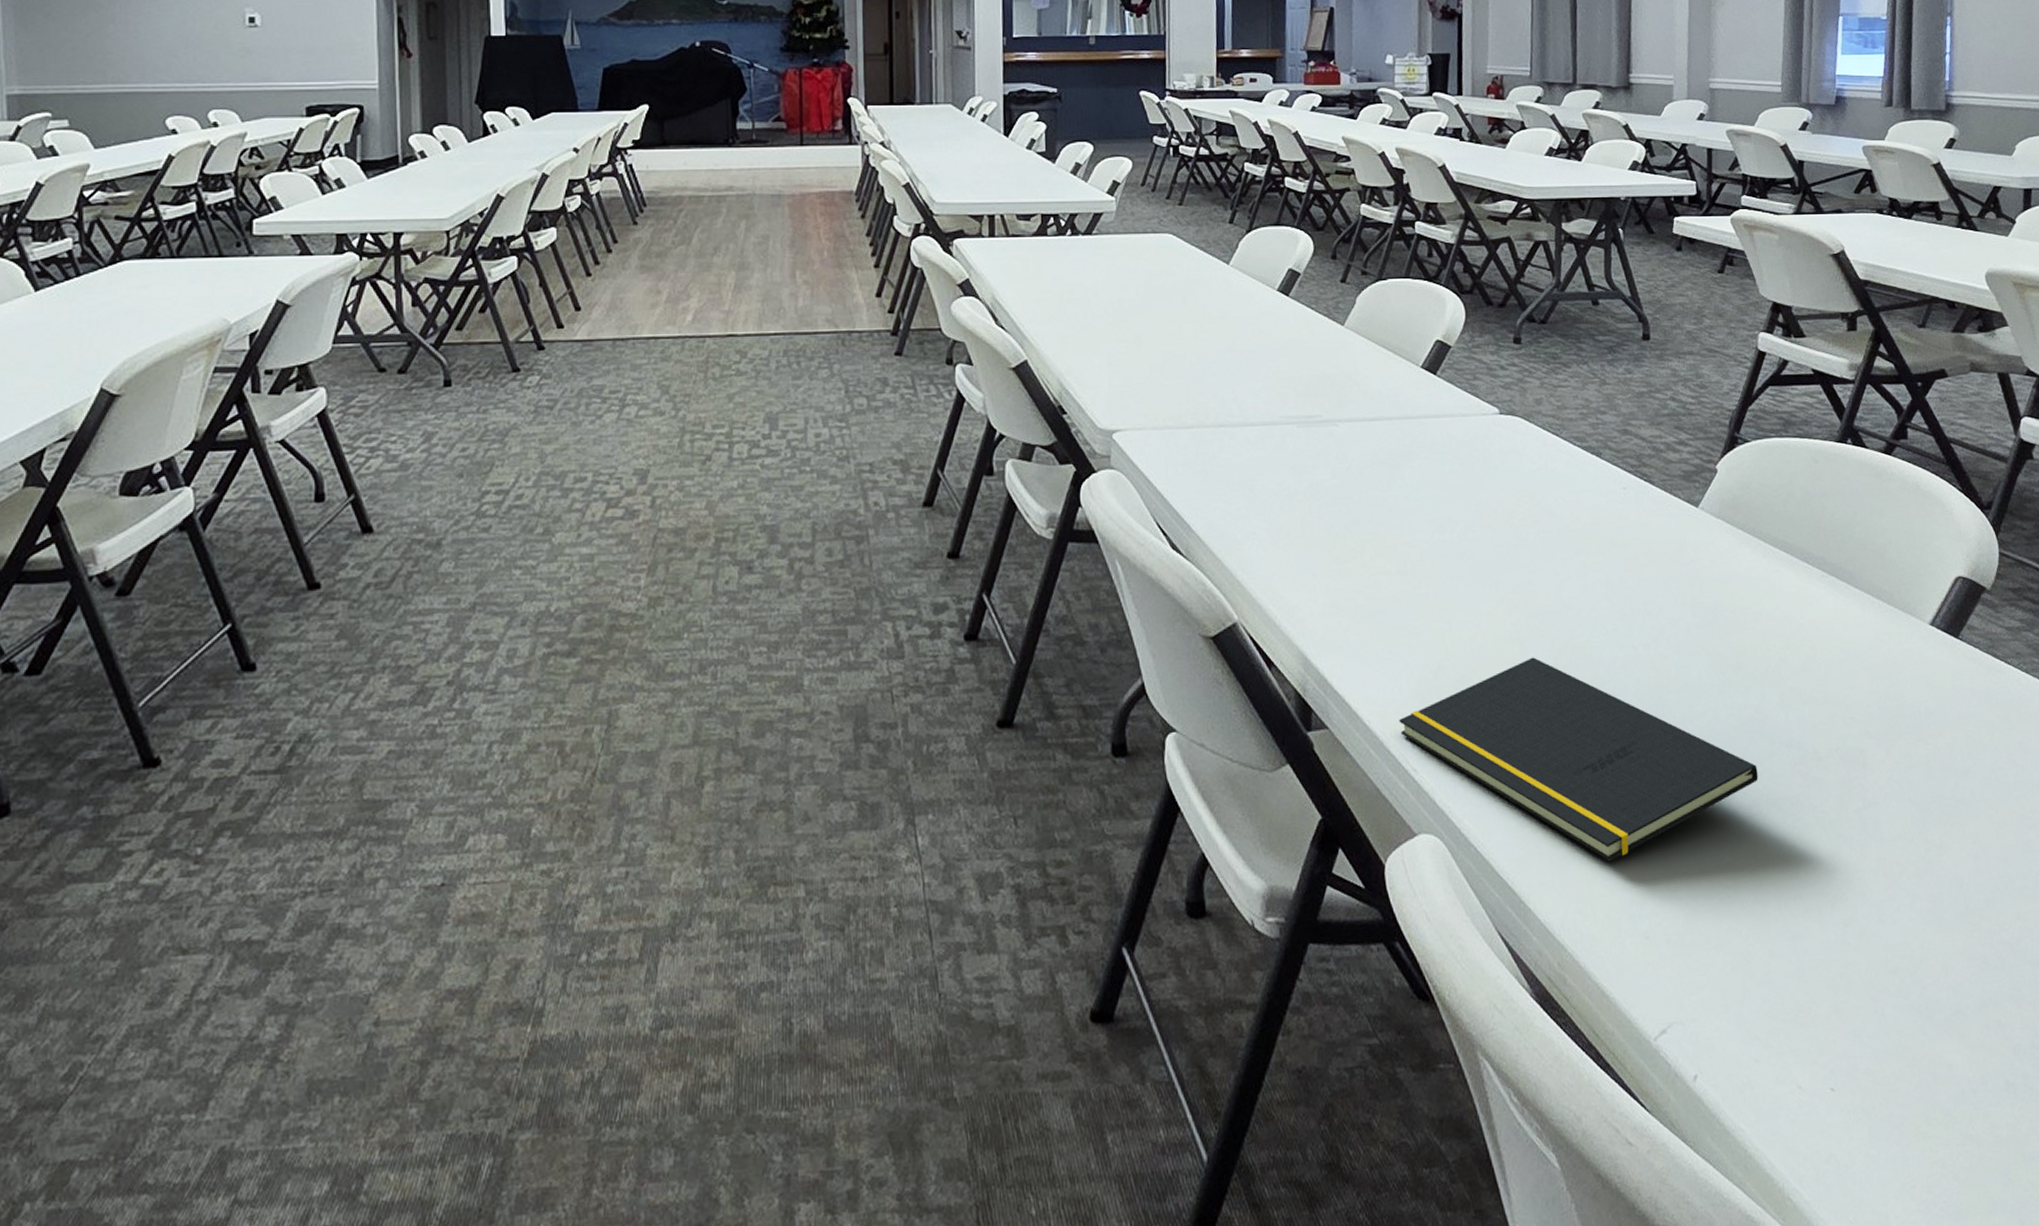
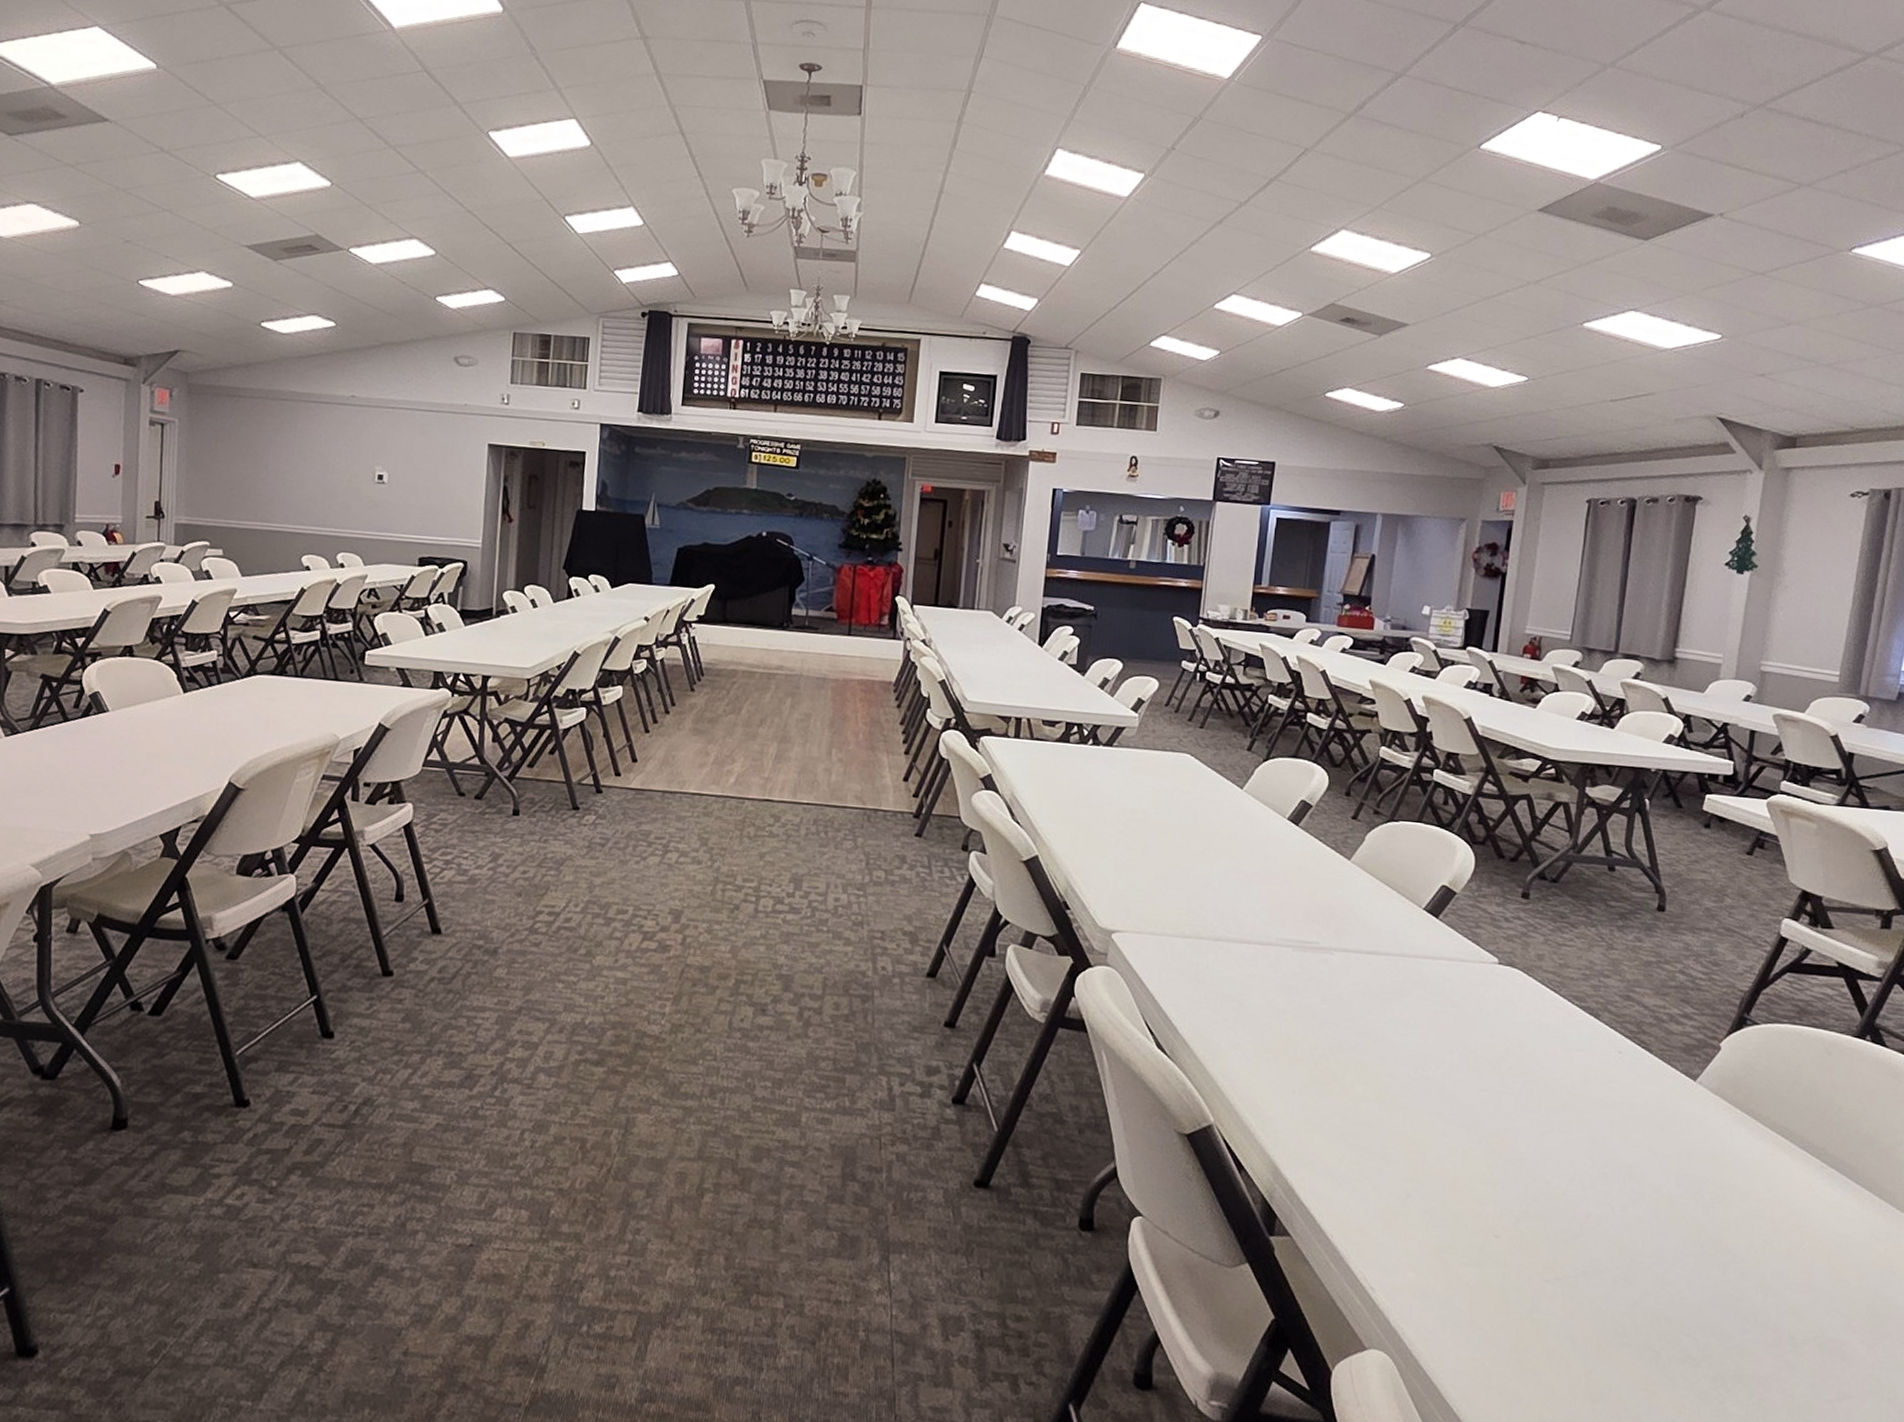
notepad: present [1399,657,1758,862] -> none [1362,1200,1727,1407]

